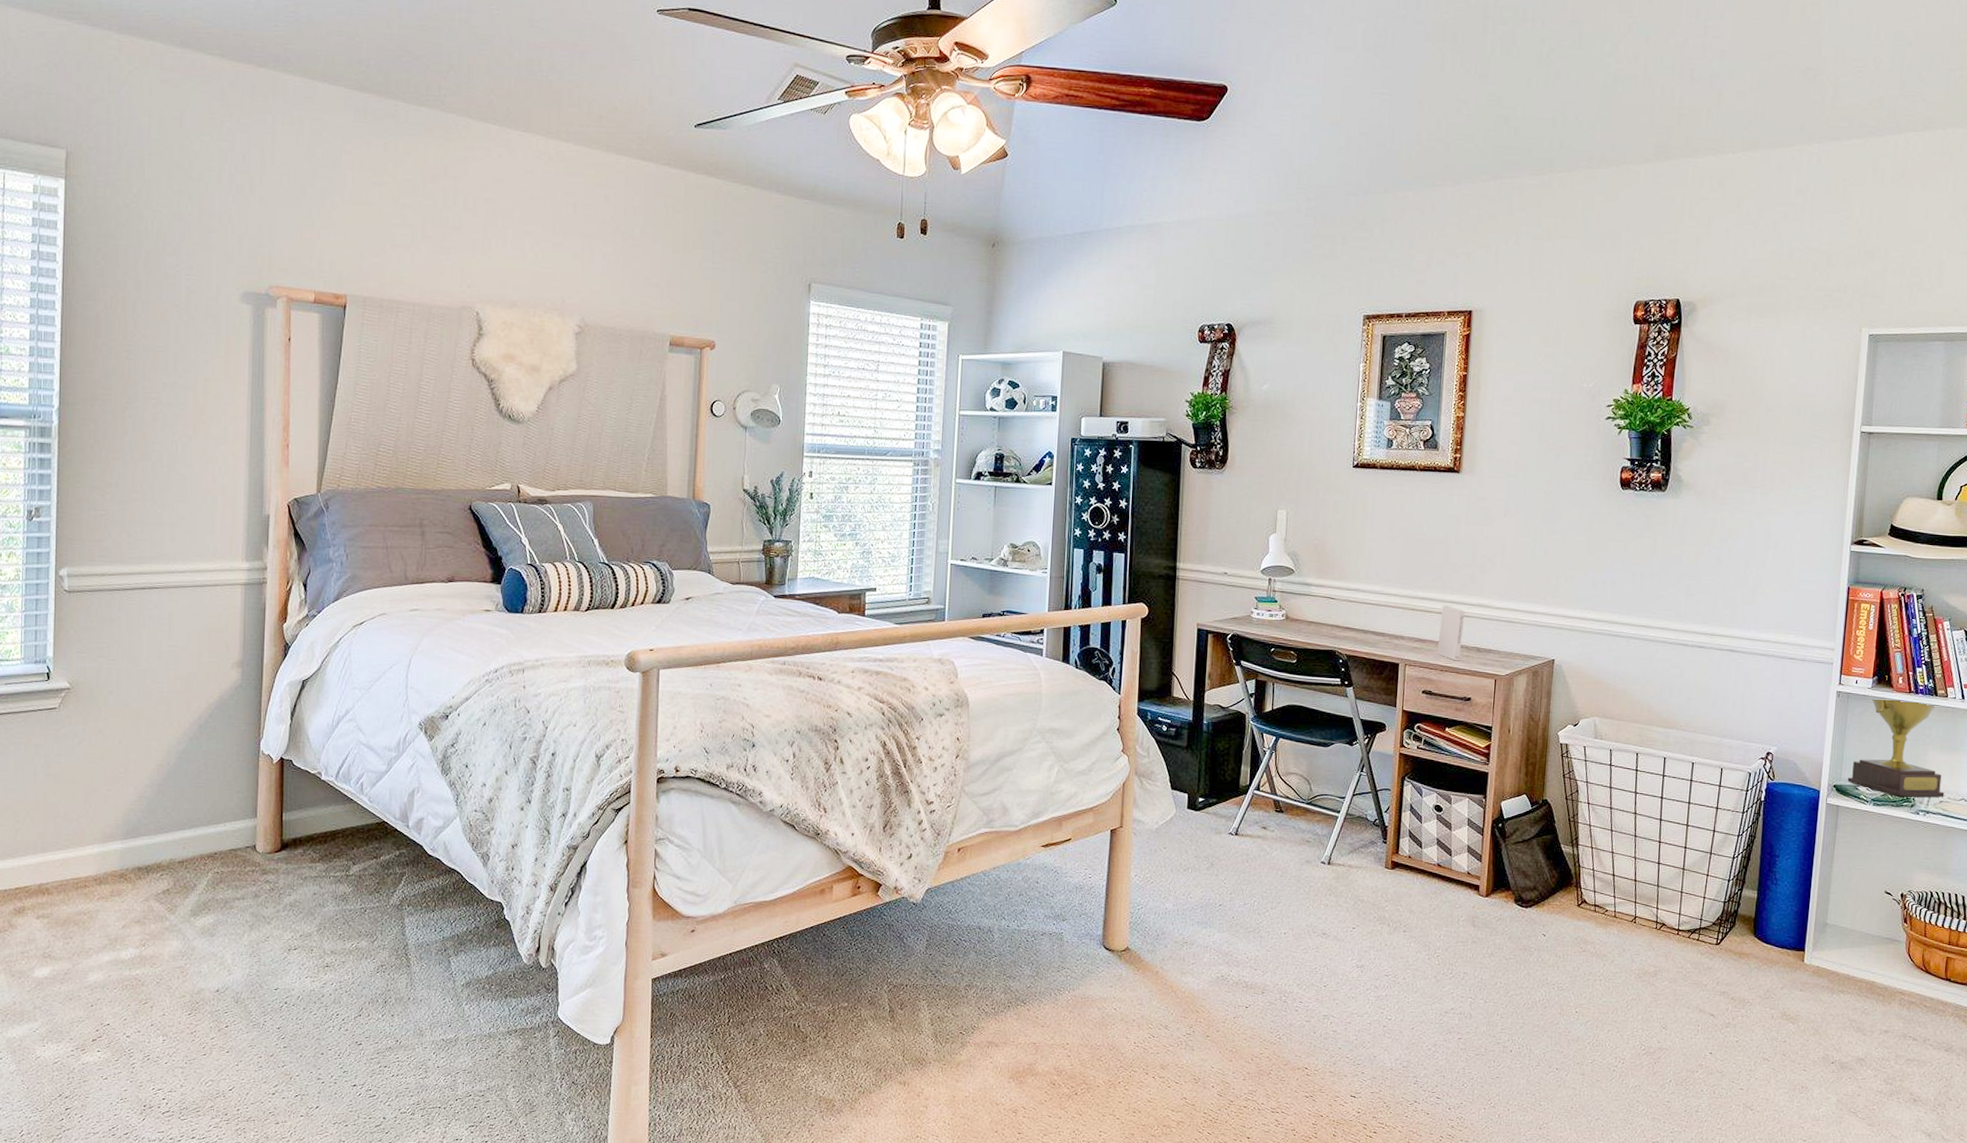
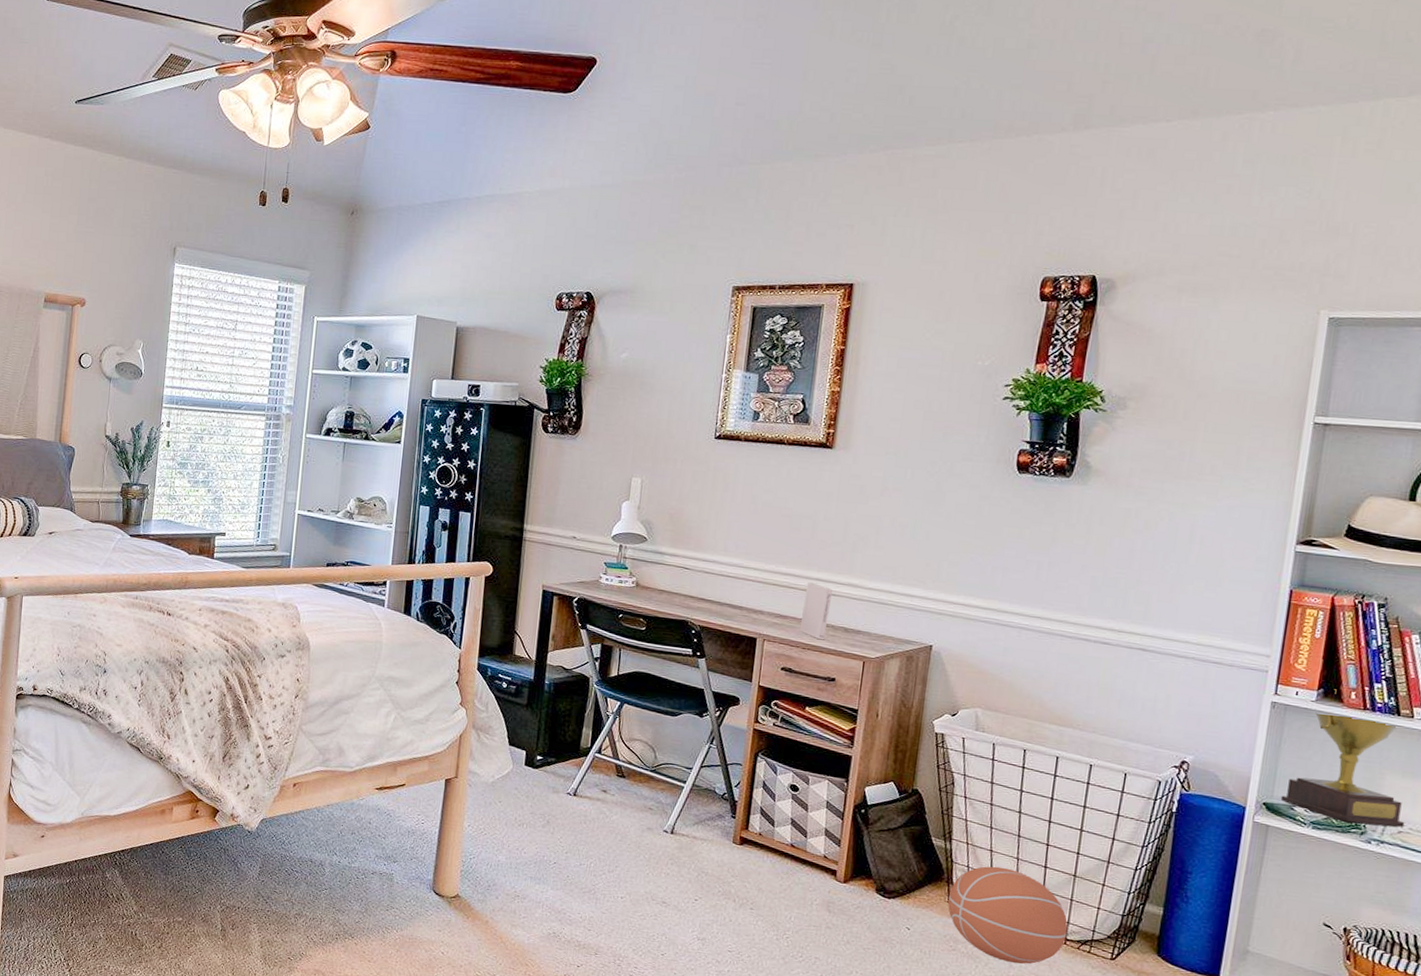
basketball: none [1577,867,1680,958] -> present [947,866,1068,965]

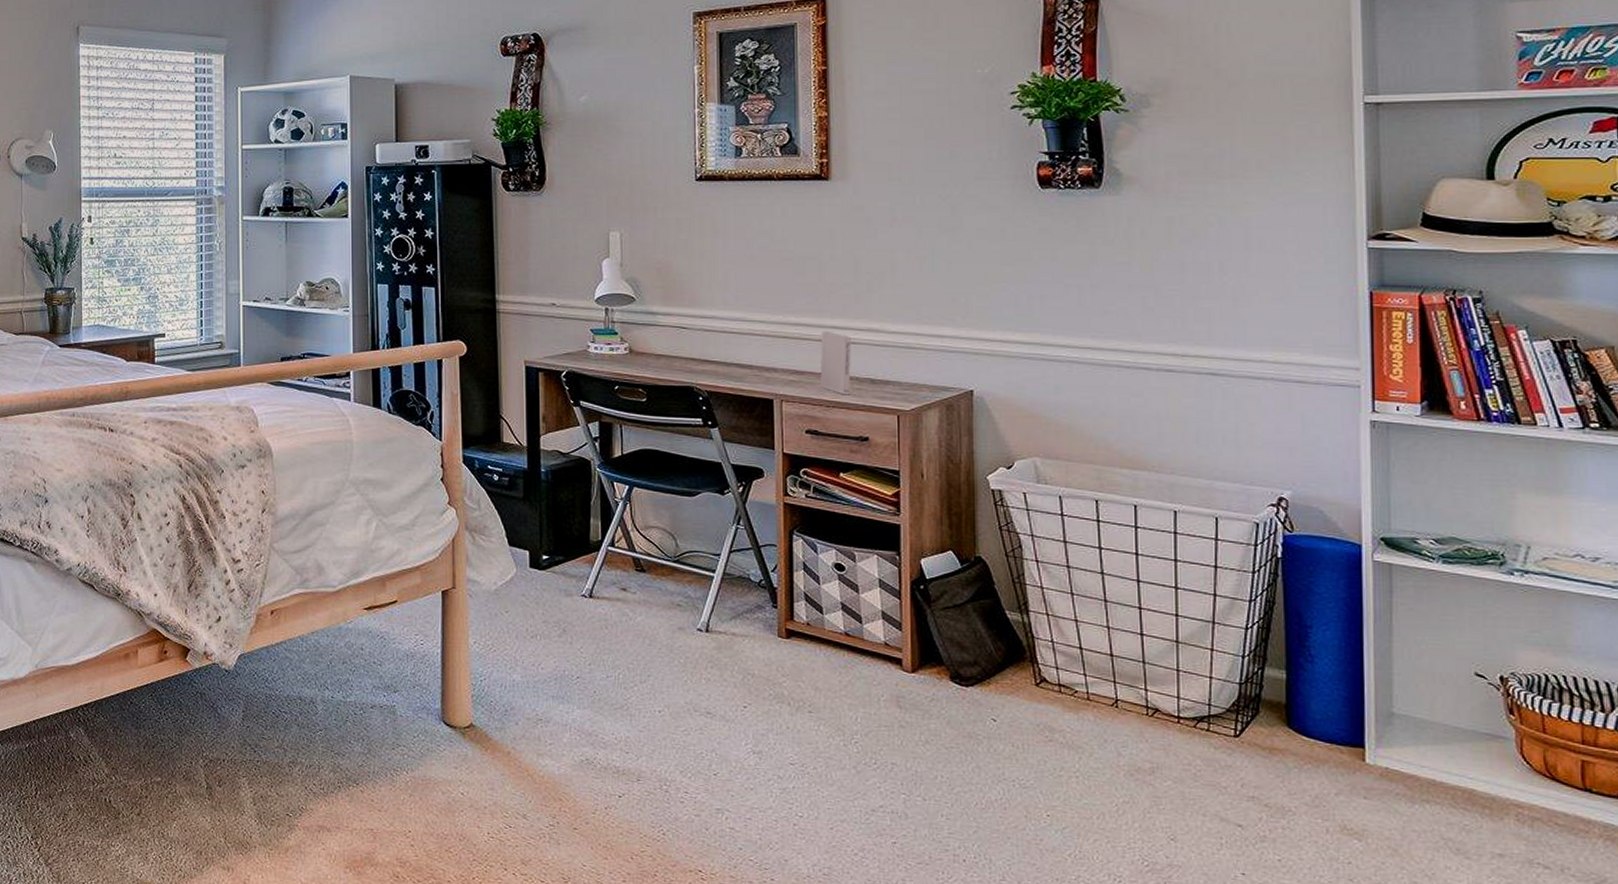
basketball: present [947,866,1068,965] -> none [1034,638,1179,751]
award: present [1280,689,1405,828] -> none [1400,400,1549,553]

